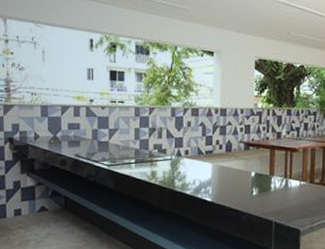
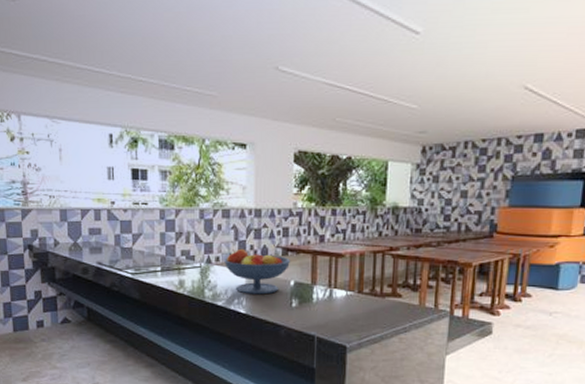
fruit bowl: none [193,143,252,184] -> present [224,248,291,295]

